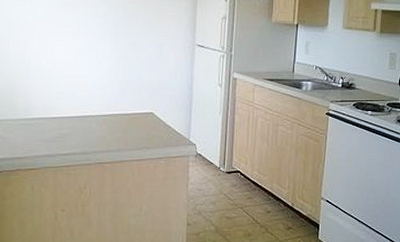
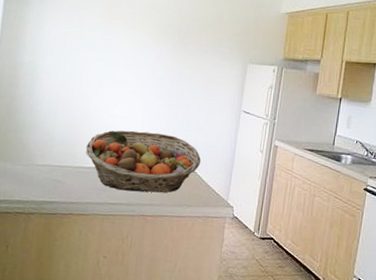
fruit basket: none [26,75,157,140] -> present [85,130,201,193]

